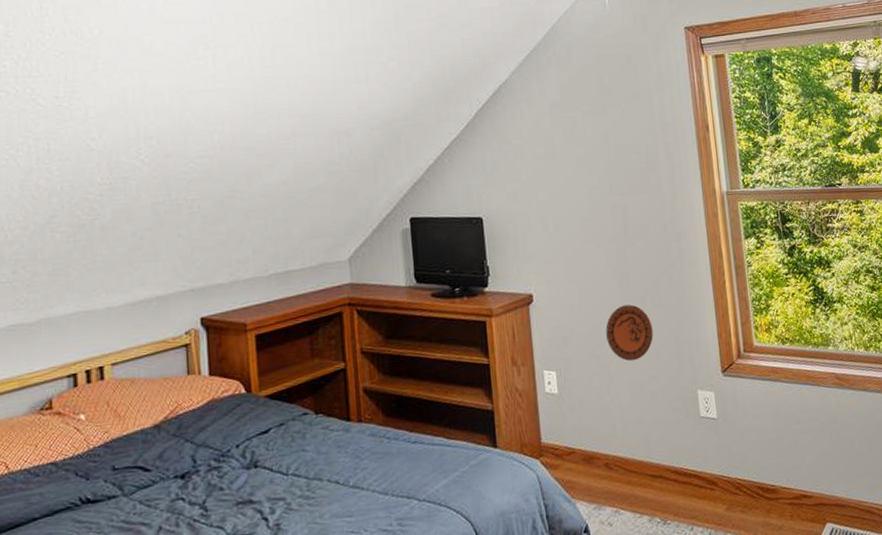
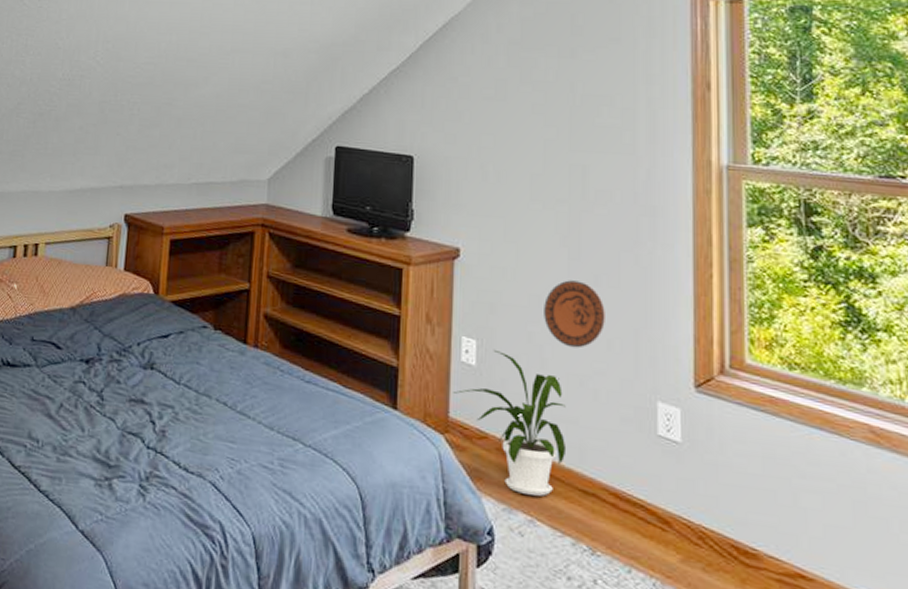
house plant: none [542,376,637,491] -> present [453,349,567,496]

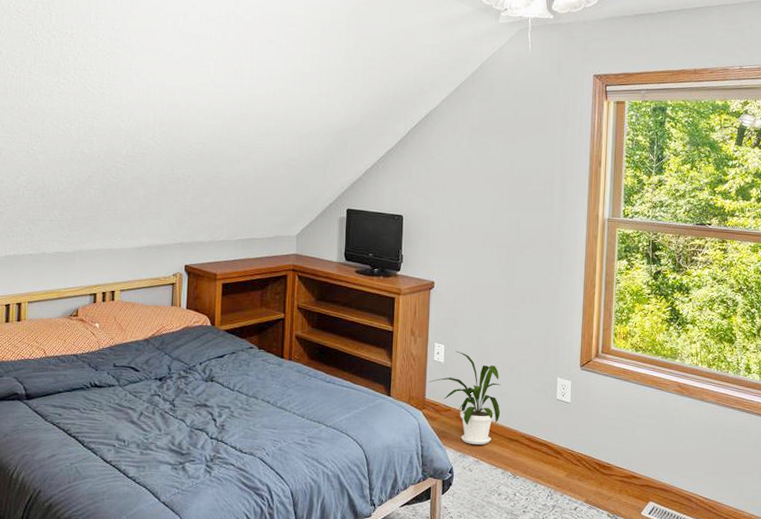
decorative plate: present [544,280,605,348] -> none [489,300,528,346]

